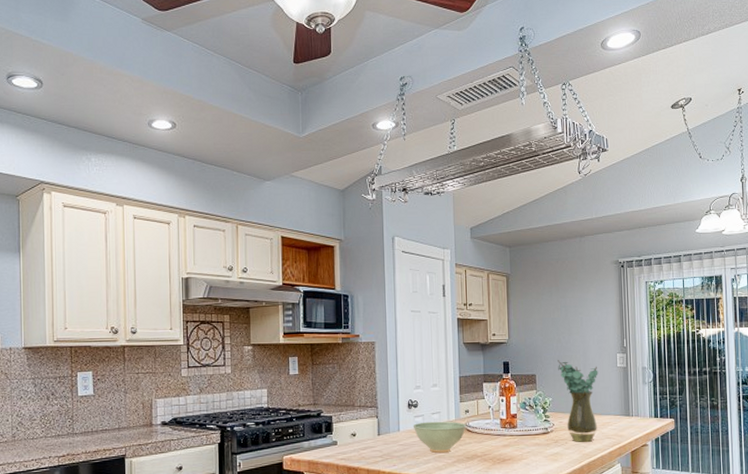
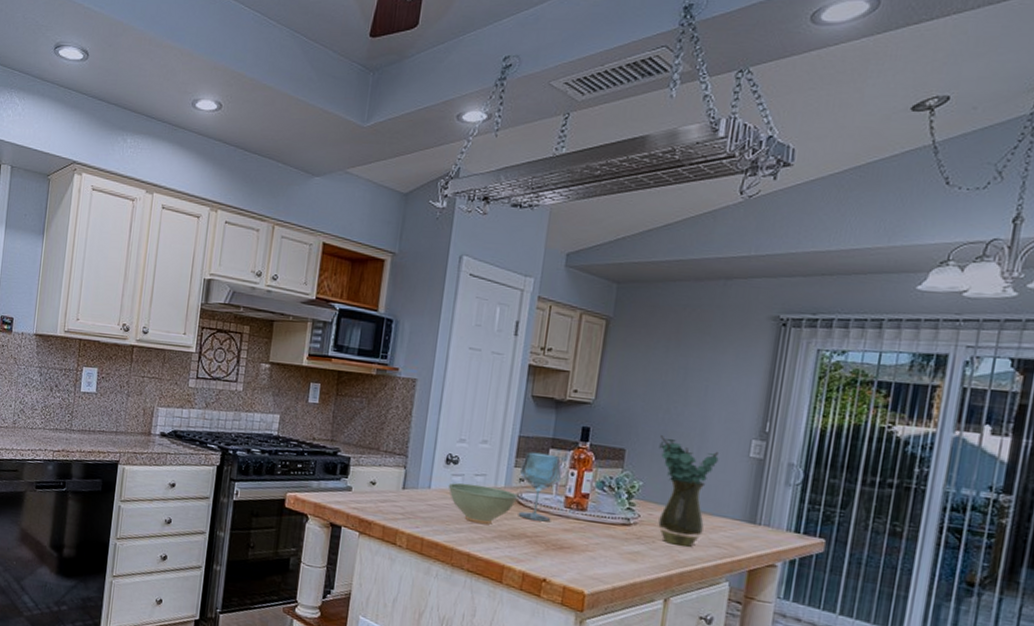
wine glass: none [465,387,496,443] -> present [518,451,562,522]

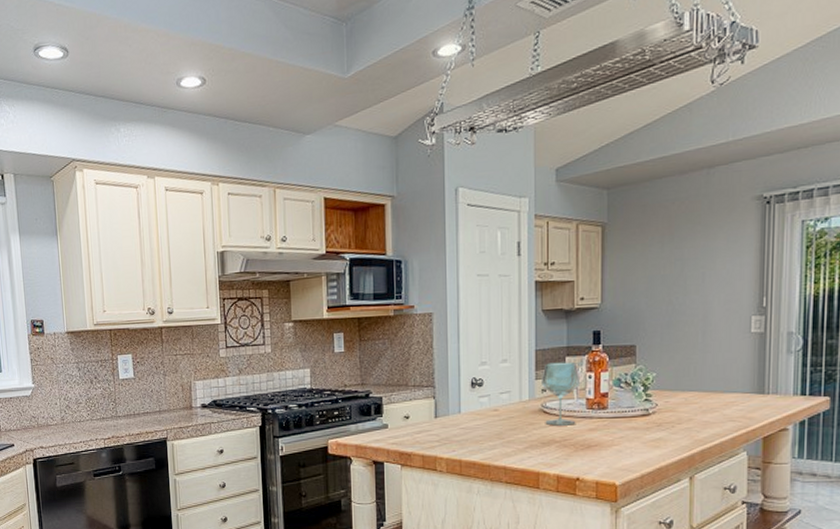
bowl: present [448,483,517,525] -> none [476,401,542,438]
vase: present [658,435,719,547] -> none [667,326,723,427]

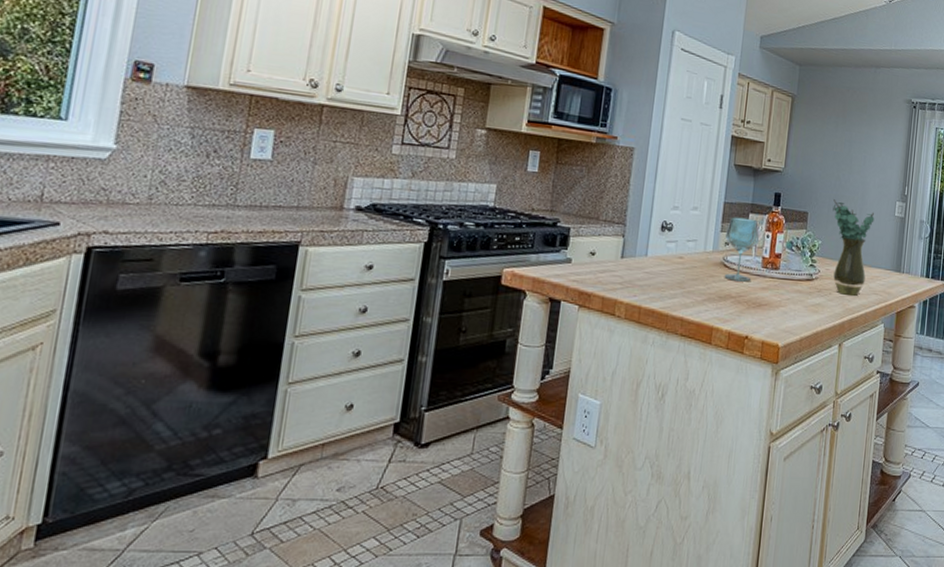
vase: none [667,326,723,427] -> present [832,199,875,297]

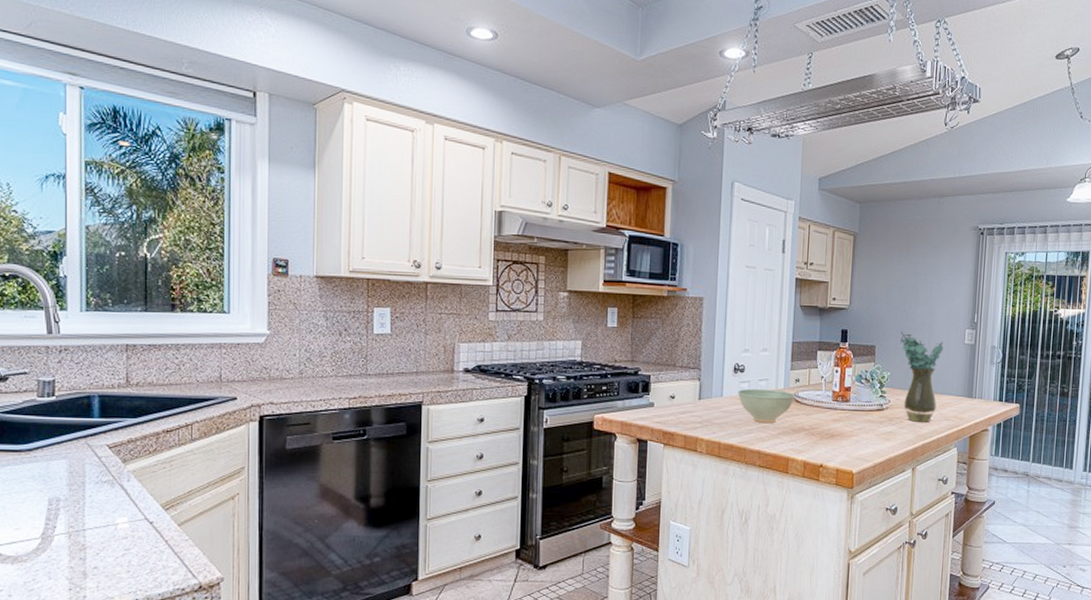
bowl: none [663,249,723,289] -> present [737,388,795,424]
wine glass: present [724,216,760,282] -> none [796,355,829,415]

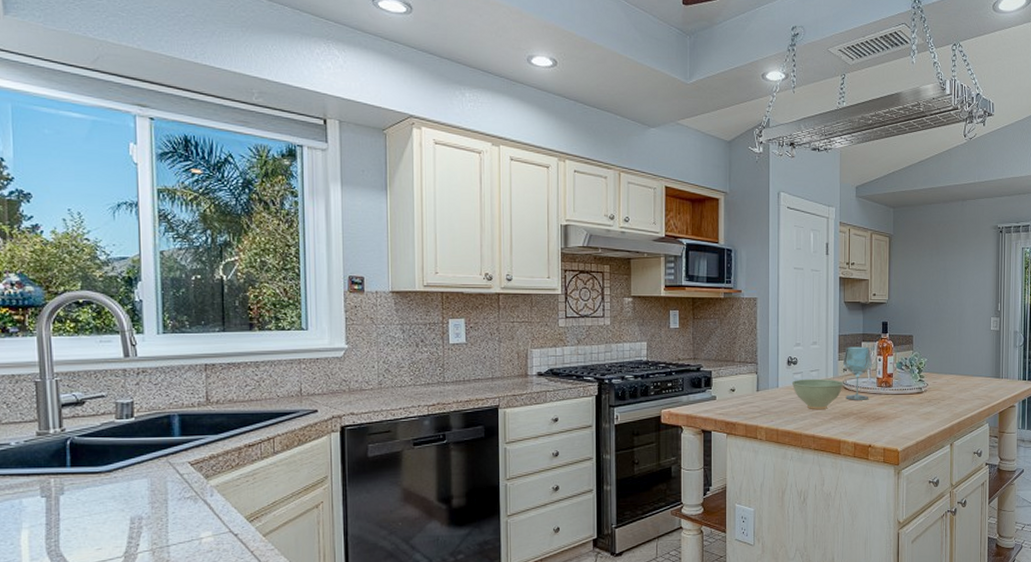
wine glass: none [796,355,829,415] -> present [843,346,873,400]
vase: present [900,332,944,423] -> none [934,322,973,403]

